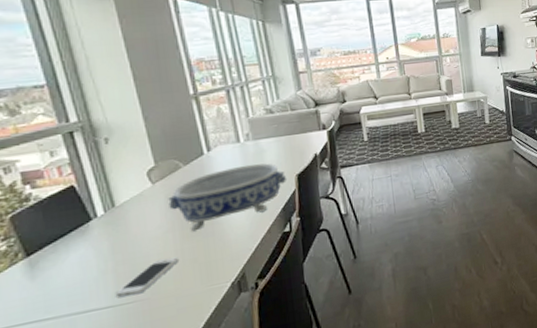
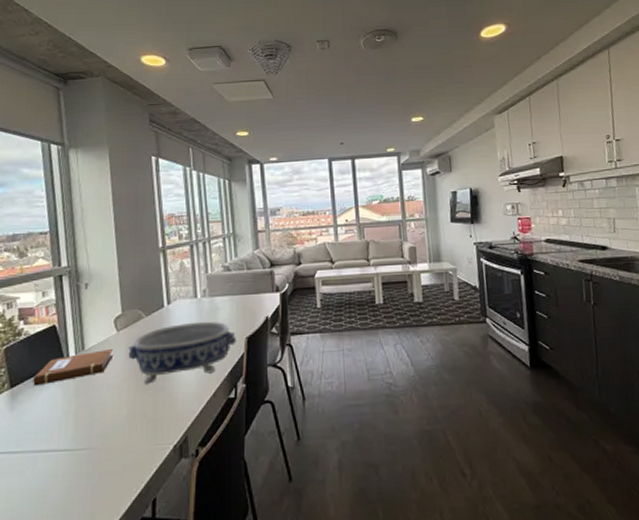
notebook: none [53,202,152,251] -> present [32,349,114,386]
smartphone: present [115,257,178,297] -> none [72,408,129,442]

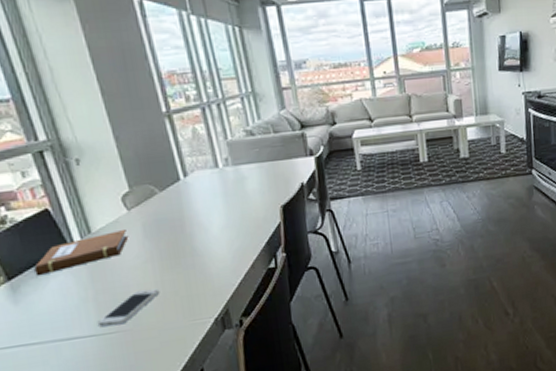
smartphone: none [72,408,129,442] -> present [97,289,159,326]
decorative bowl: present [128,321,237,385] -> none [145,192,272,263]

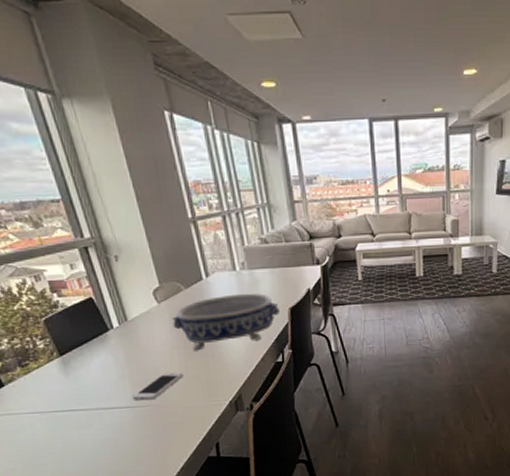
notebook: present [33,230,129,276] -> none [80,320,159,354]
decorative bowl: none [145,192,272,263] -> present [172,293,281,351]

